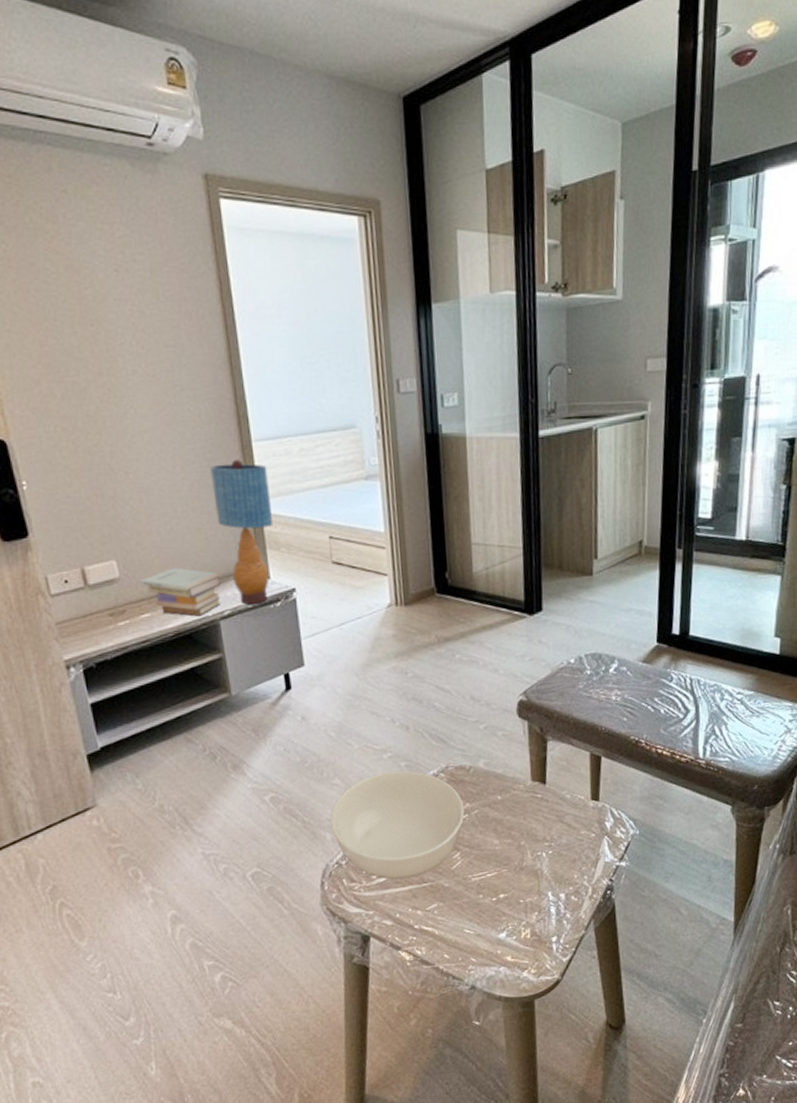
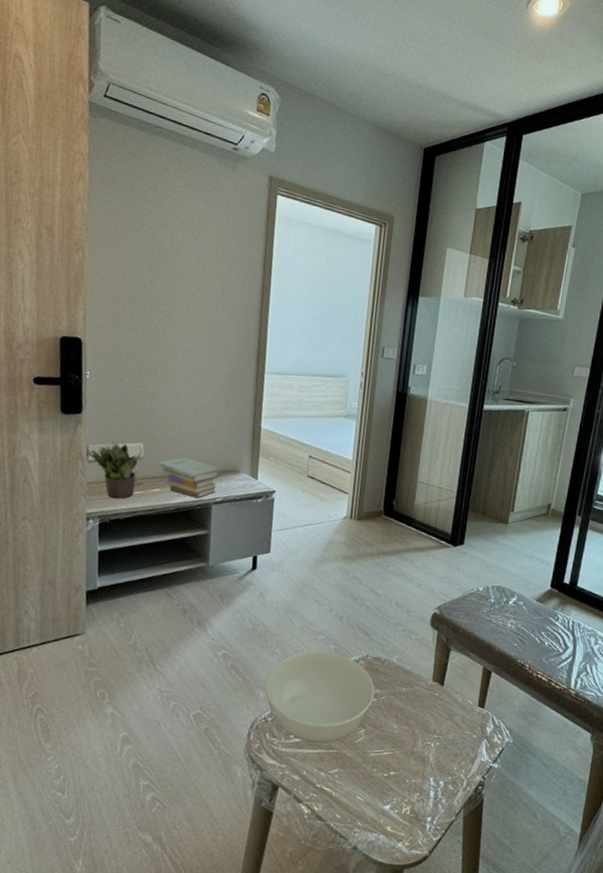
potted plant: none [47,564,118,636] -> present [87,441,143,499]
table lamp: present [210,460,274,605] -> none [226,385,273,497]

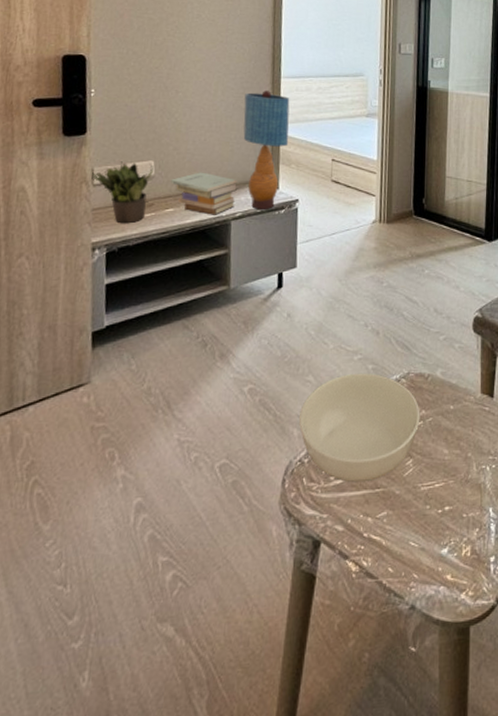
table lamp: none [226,385,273,497] -> present [243,91,290,209]

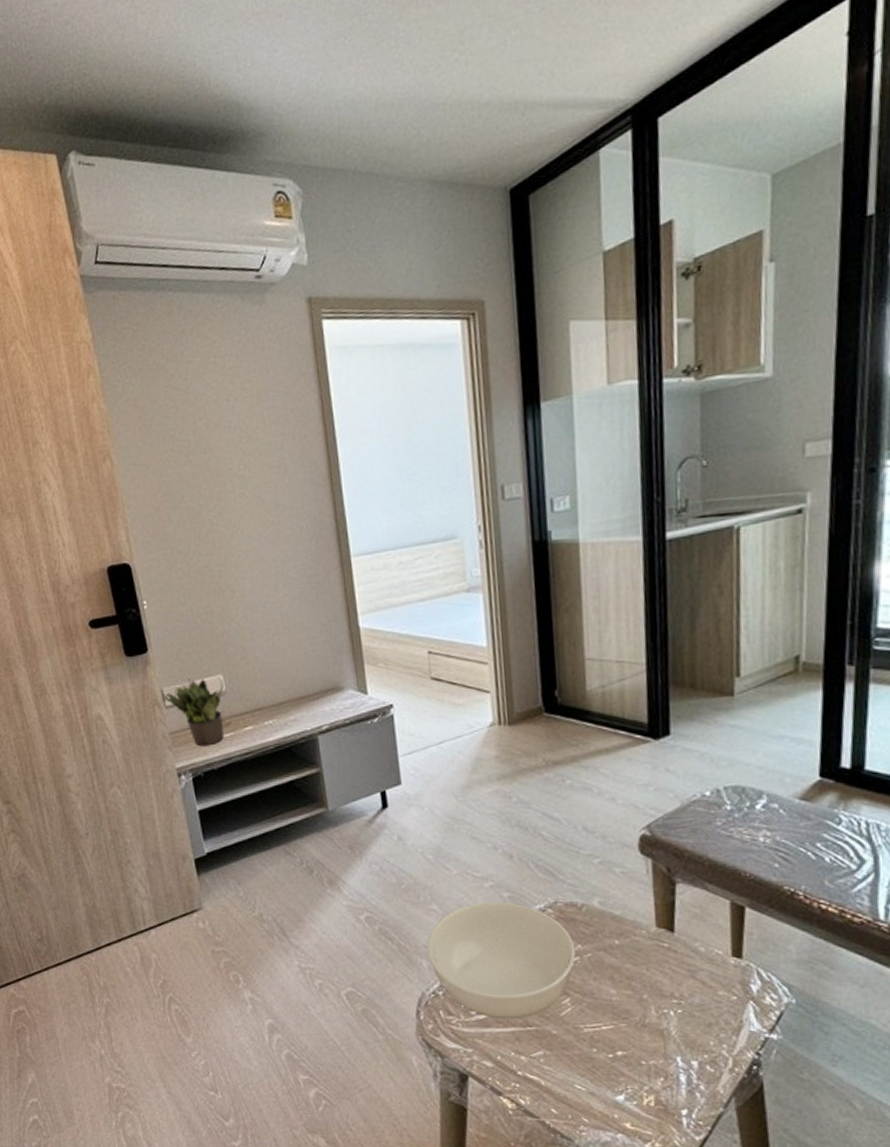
books: present [171,172,237,215] -> none [244,682,319,731]
table lamp: present [243,91,290,209] -> none [310,575,372,720]

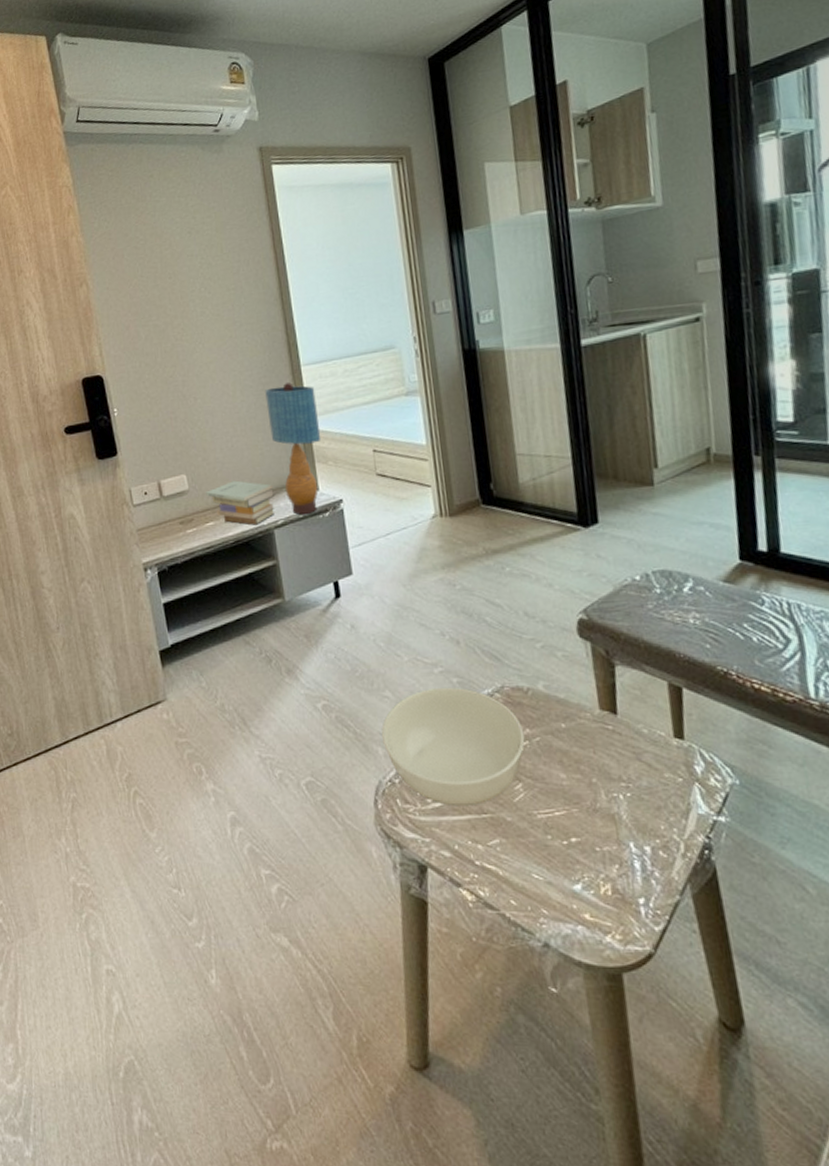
potted plant: present [162,678,224,747] -> none [130,478,187,542]
books: none [244,682,319,731] -> present [206,480,275,525]
table lamp: none [310,575,372,720] -> present [265,383,321,515]

